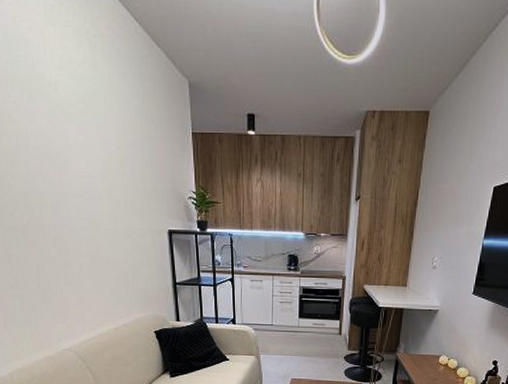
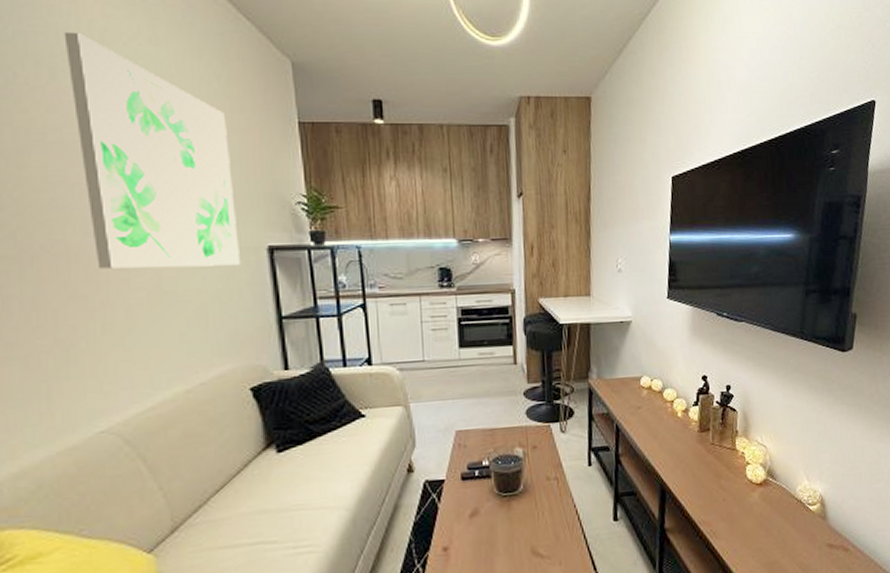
wall art: none [36,60,149,243] -> present [64,31,240,269]

